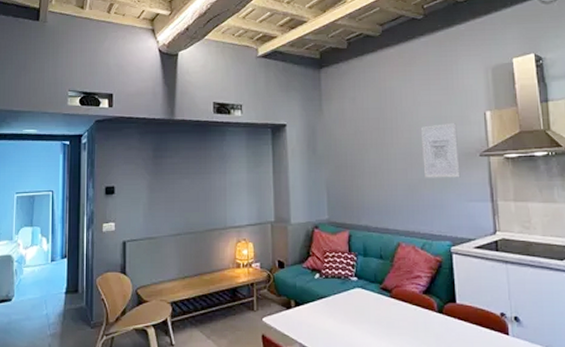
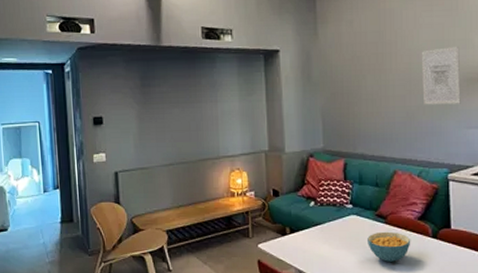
cereal bowl: none [373,305,417,338] -> present [368,231,411,262]

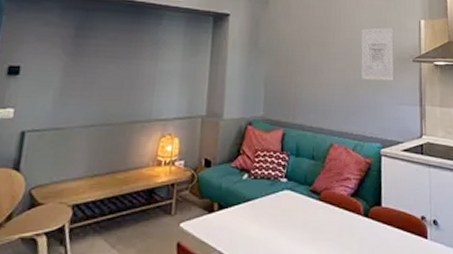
cereal bowl: present [368,231,411,262] -> none [299,209,343,244]

